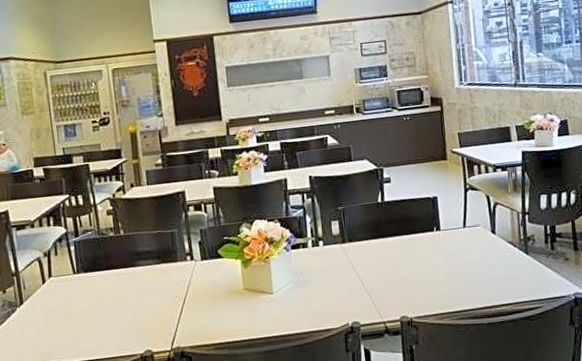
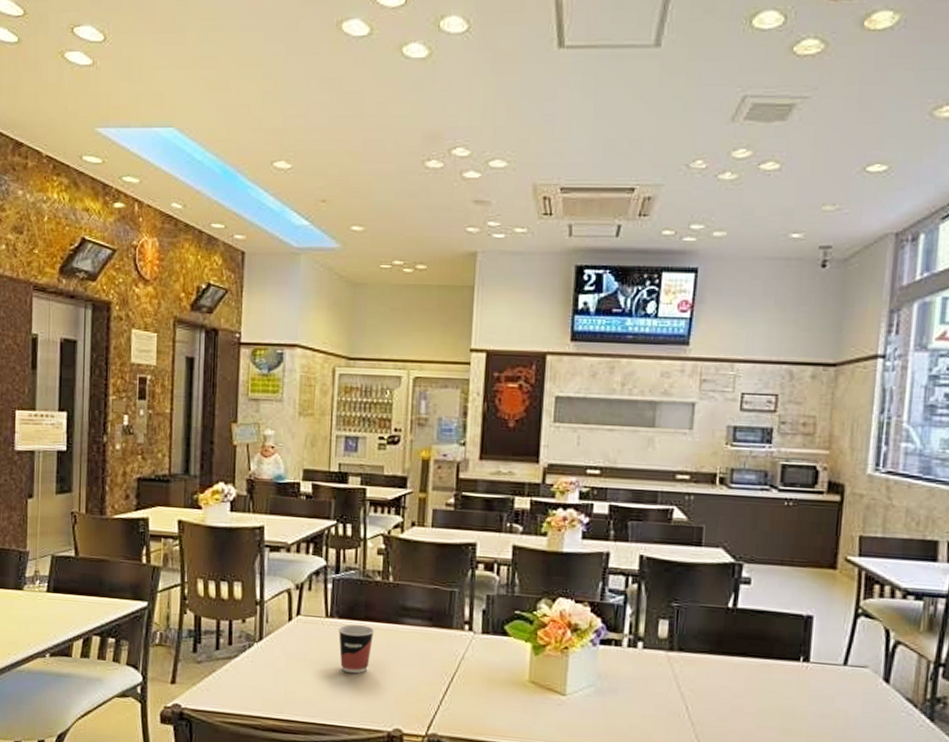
cup: none [85,273,116,315] -> present [337,624,375,674]

